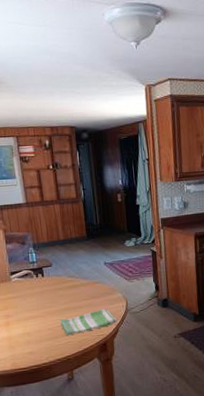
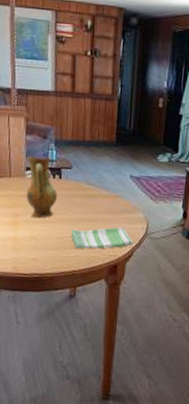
ceramic jug: none [10,260,43,316] -> present [26,157,58,219]

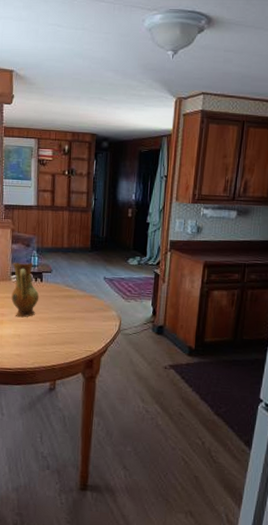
dish towel: present [71,227,133,249] -> none [51,324,107,345]

